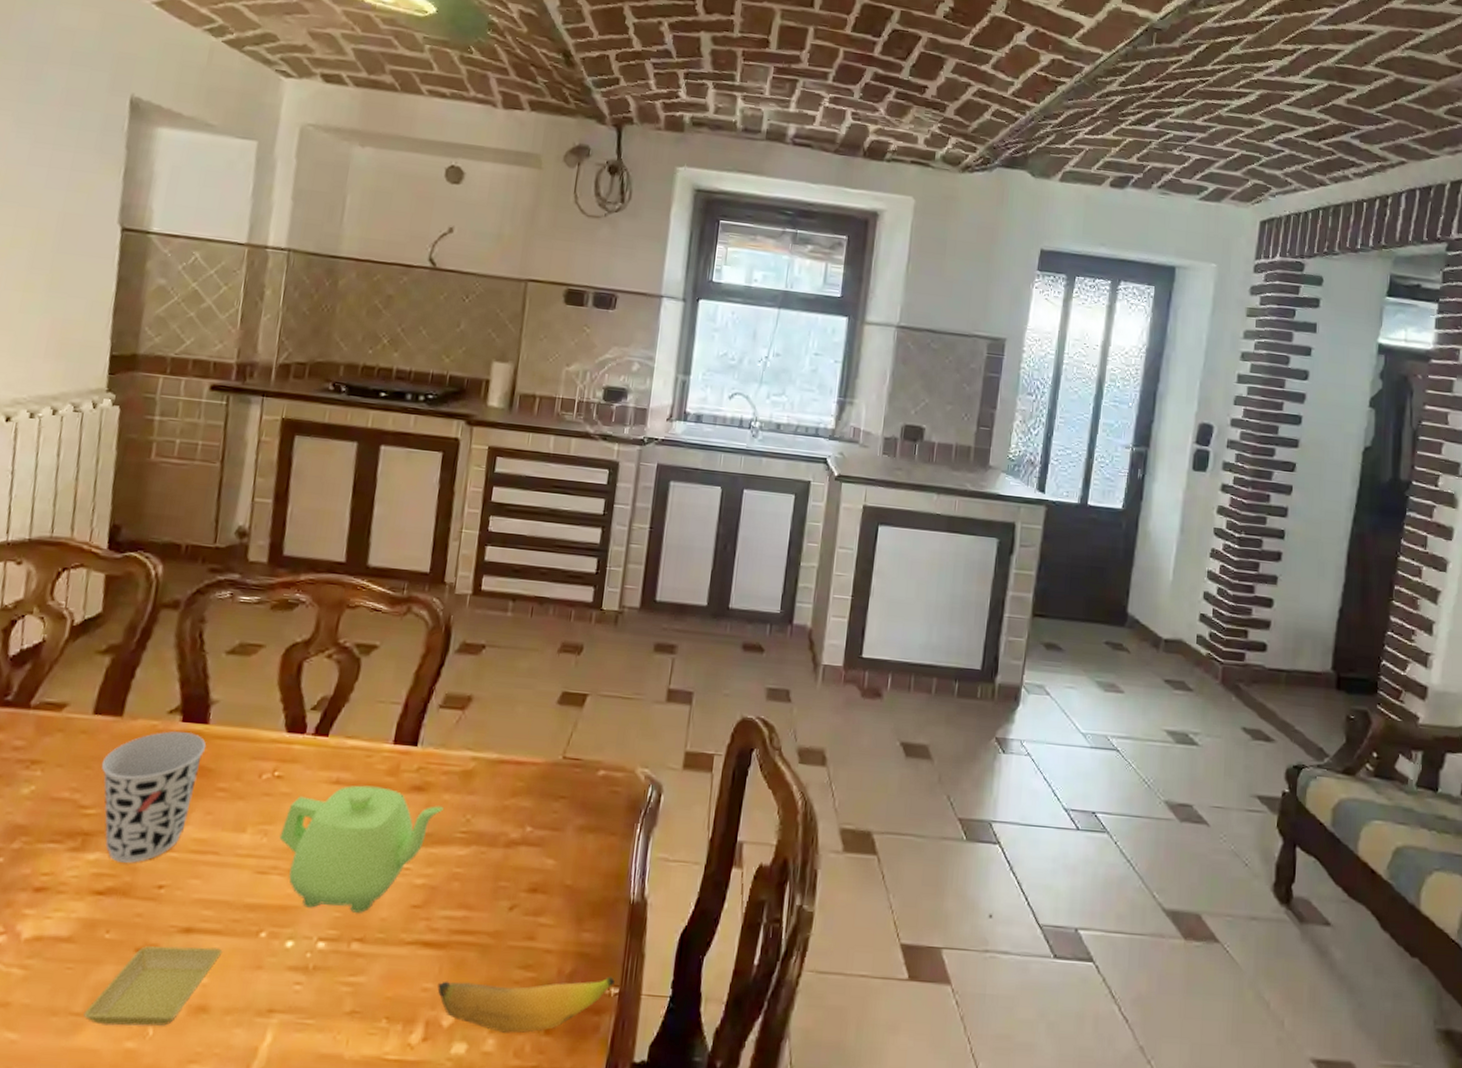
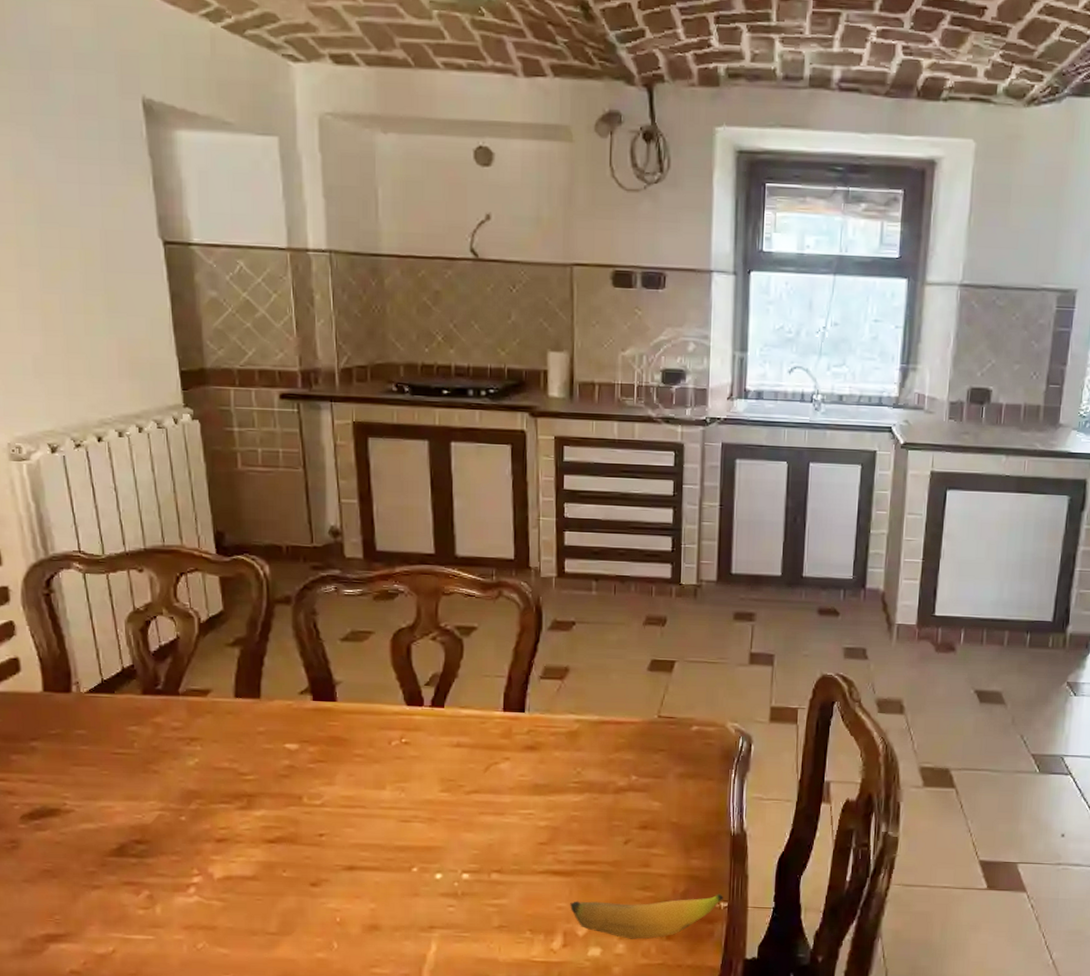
saucer: present [83,946,223,1027] -> none [278,880,383,942]
cup: present [101,730,207,863] -> none [250,708,338,817]
teapot: present [279,785,445,913] -> none [415,747,557,850]

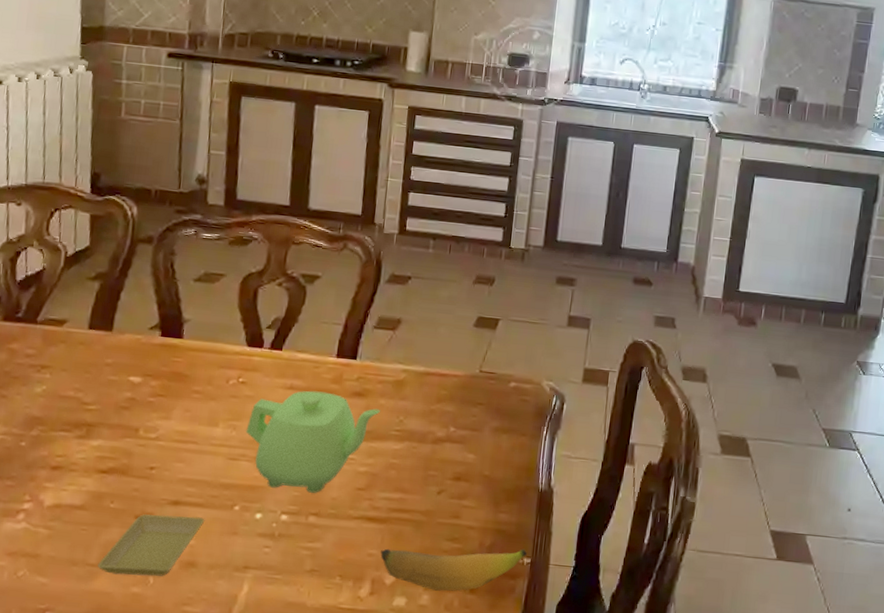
saucer: none [278,880,383,942] -> present [97,514,205,576]
teapot: none [415,747,557,850] -> present [246,390,381,493]

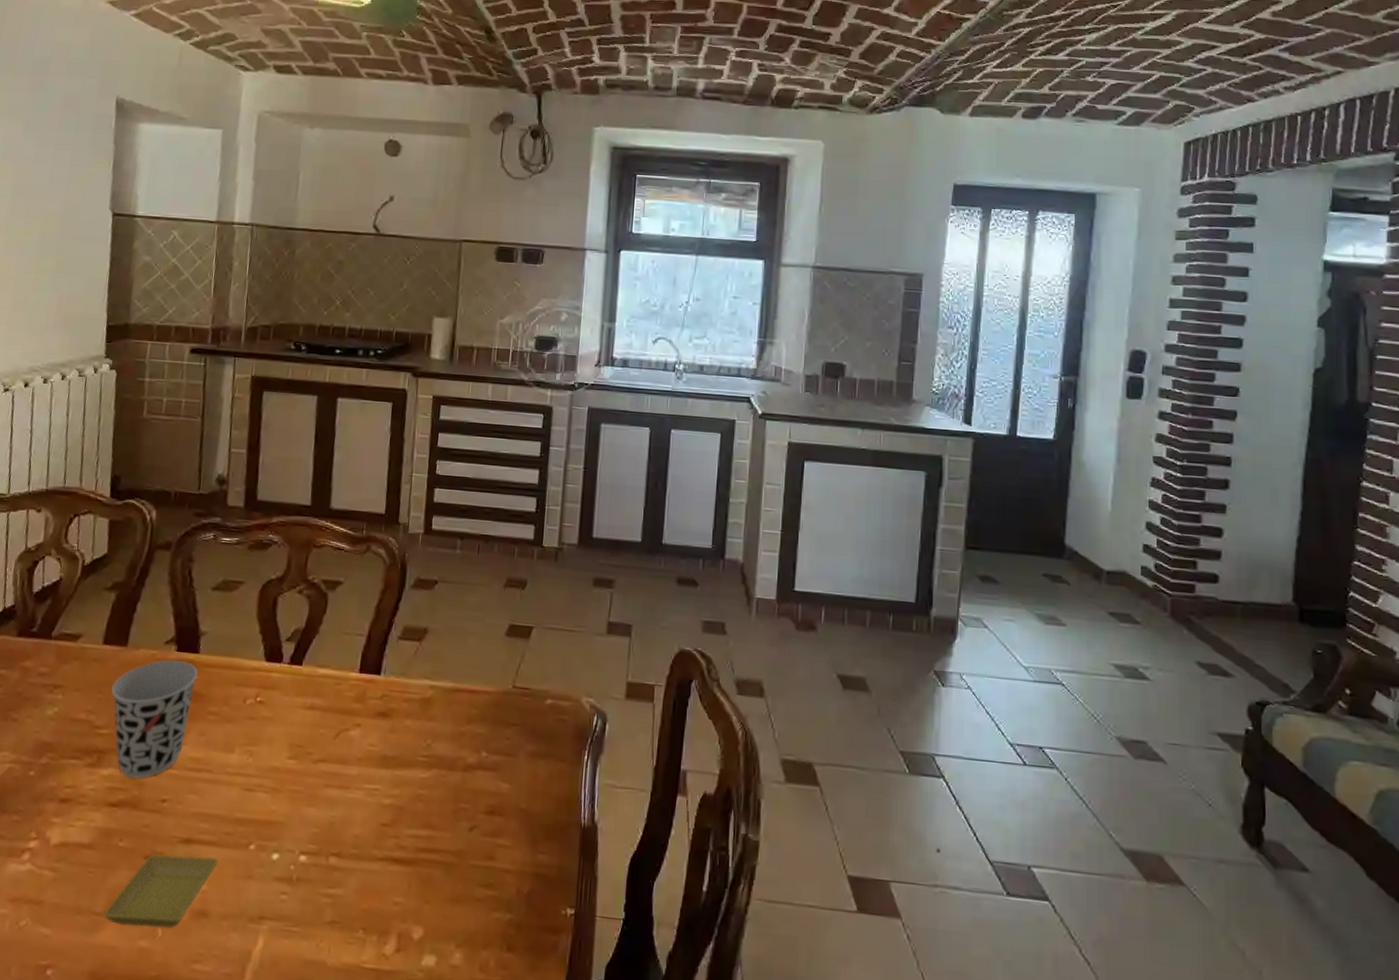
cup: none [97,343,182,449] -> present [111,659,198,779]
teapot: present [246,390,381,493] -> none [263,710,407,830]
banana: present [380,548,527,591] -> none [407,896,570,949]

